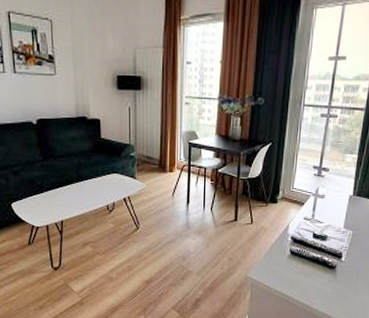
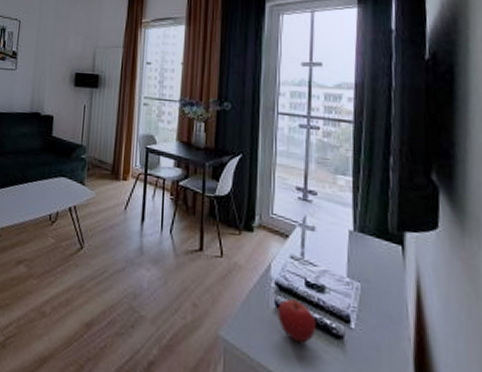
fruit: none [291,247,318,274] -> present [278,299,316,344]

